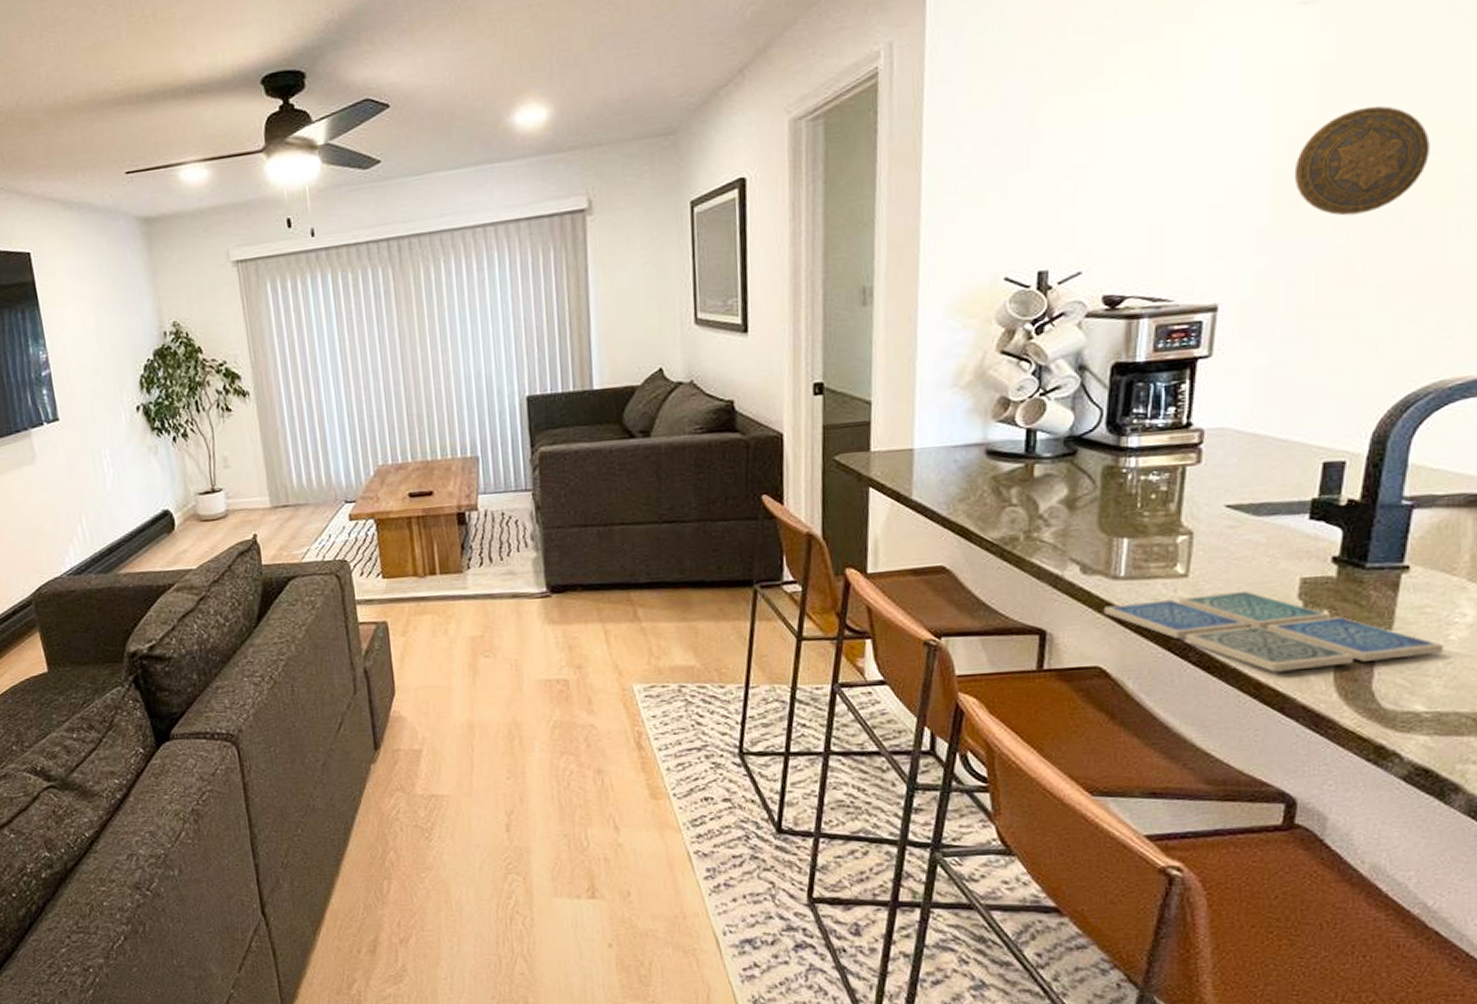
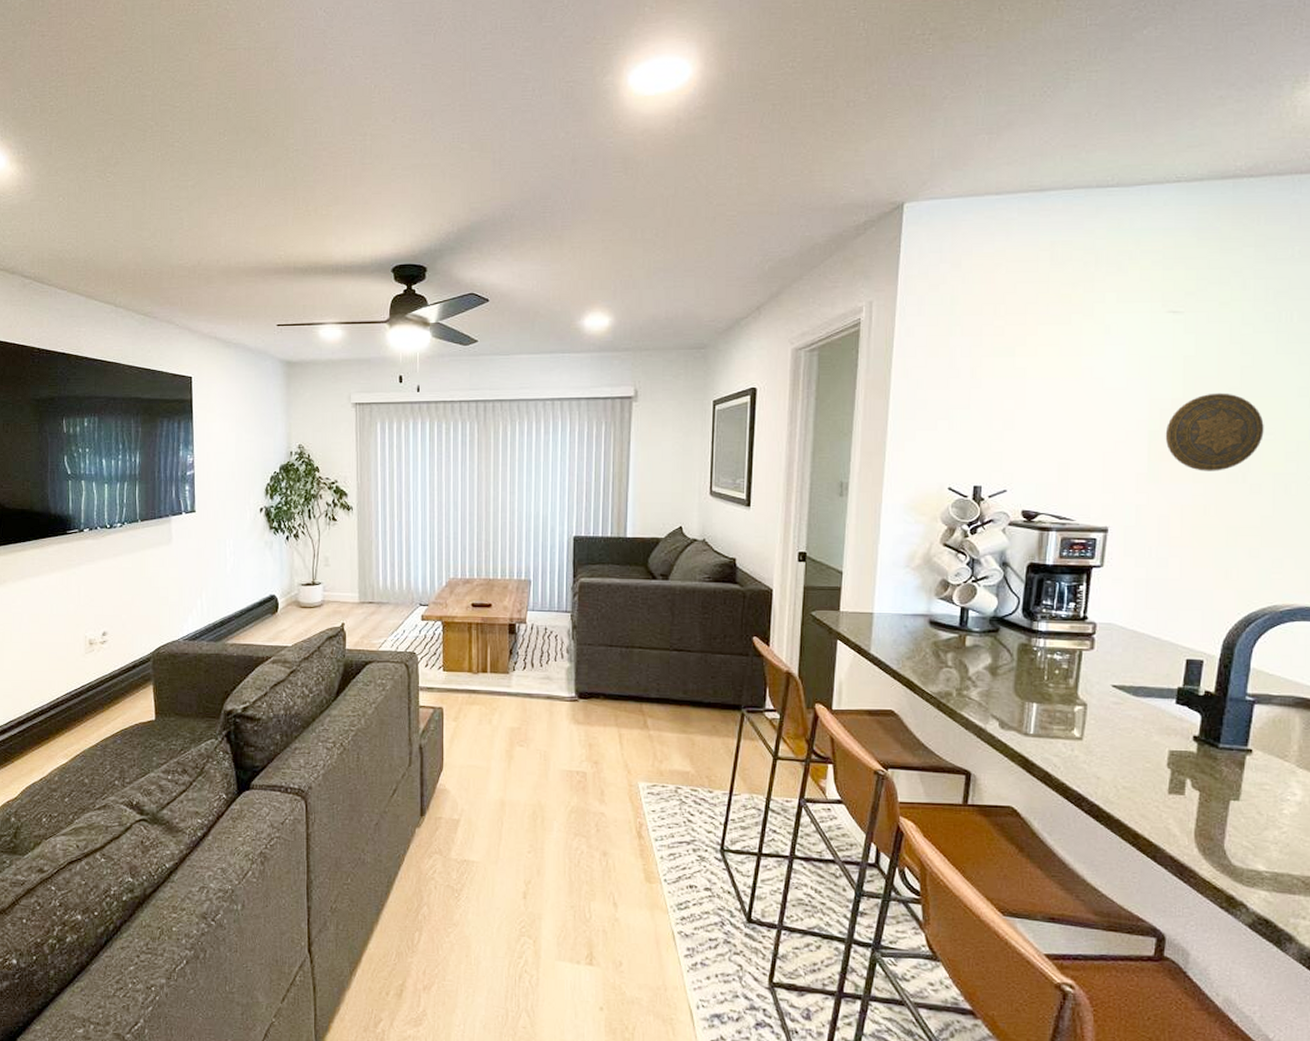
drink coaster: present [1103,590,1444,672] -> none [1016,755,1279,826]

